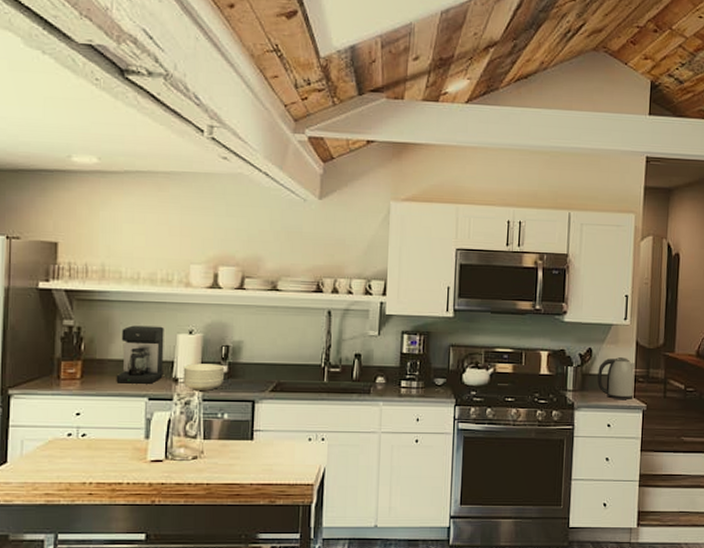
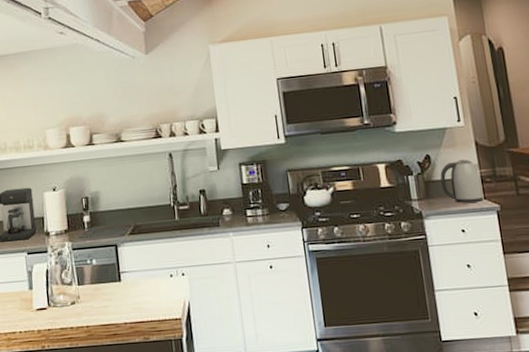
bowl: present [183,363,225,392] -> none [52,215,88,242]

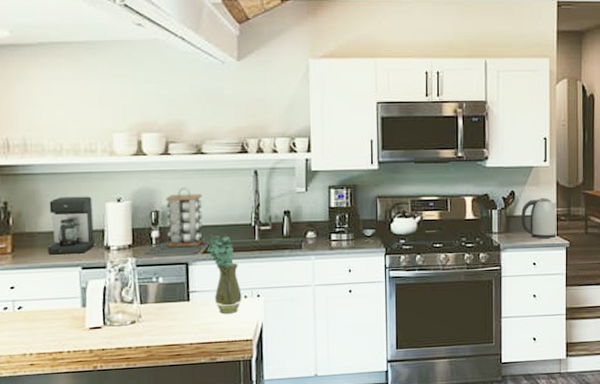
spice rack: none [93,174,129,231] -> present [165,187,203,248]
vase: none [133,216,169,293] -> present [208,233,242,314]

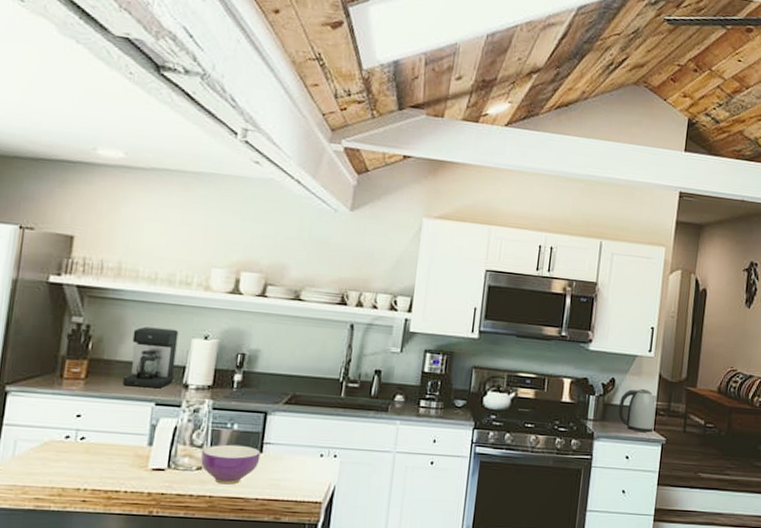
bowl: none [132,296,189,334] -> present [201,444,261,485]
spice rack: present [165,187,203,248] -> none [249,332,294,396]
vase: present [208,233,242,314] -> none [289,384,319,472]

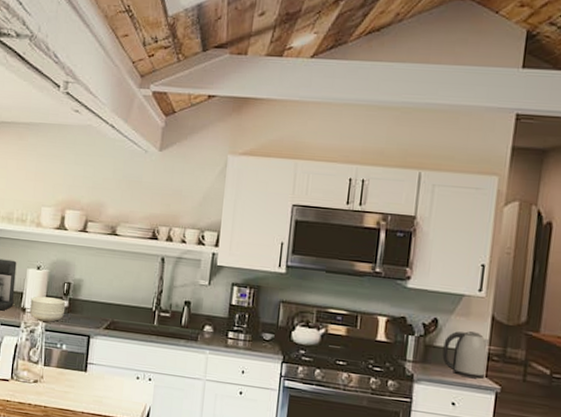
bowl: none [193,370,239,400] -> present [29,296,66,323]
bowl: present [201,444,261,485] -> none [36,362,86,398]

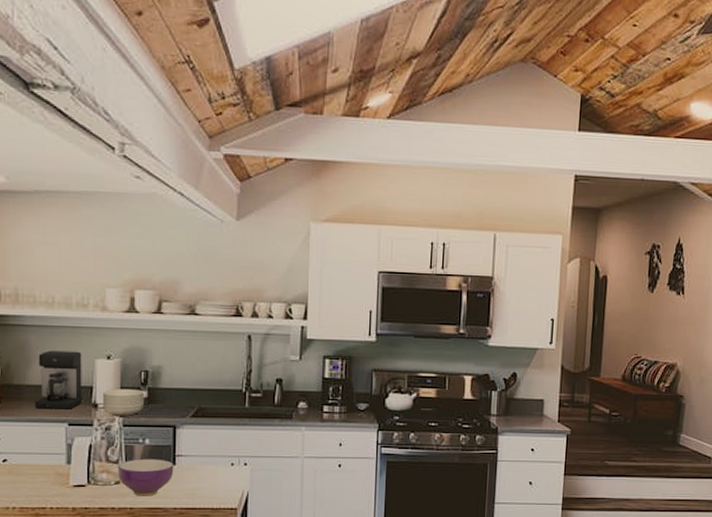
bowl: none [36,362,86,398] -> present [117,458,174,496]
kettle: present [442,331,490,380] -> none [522,382,560,425]

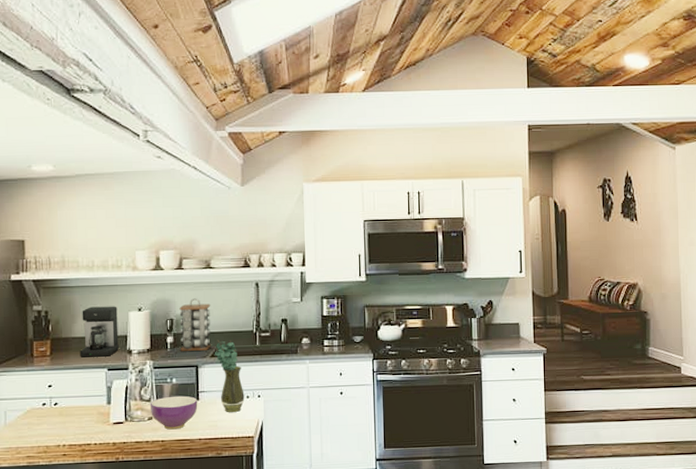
bowl: present [102,389,145,417] -> none [135,335,171,361]
spice rack: none [156,348,194,410] -> present [179,298,211,352]
vase: none [196,397,229,480] -> present [215,339,245,412]

